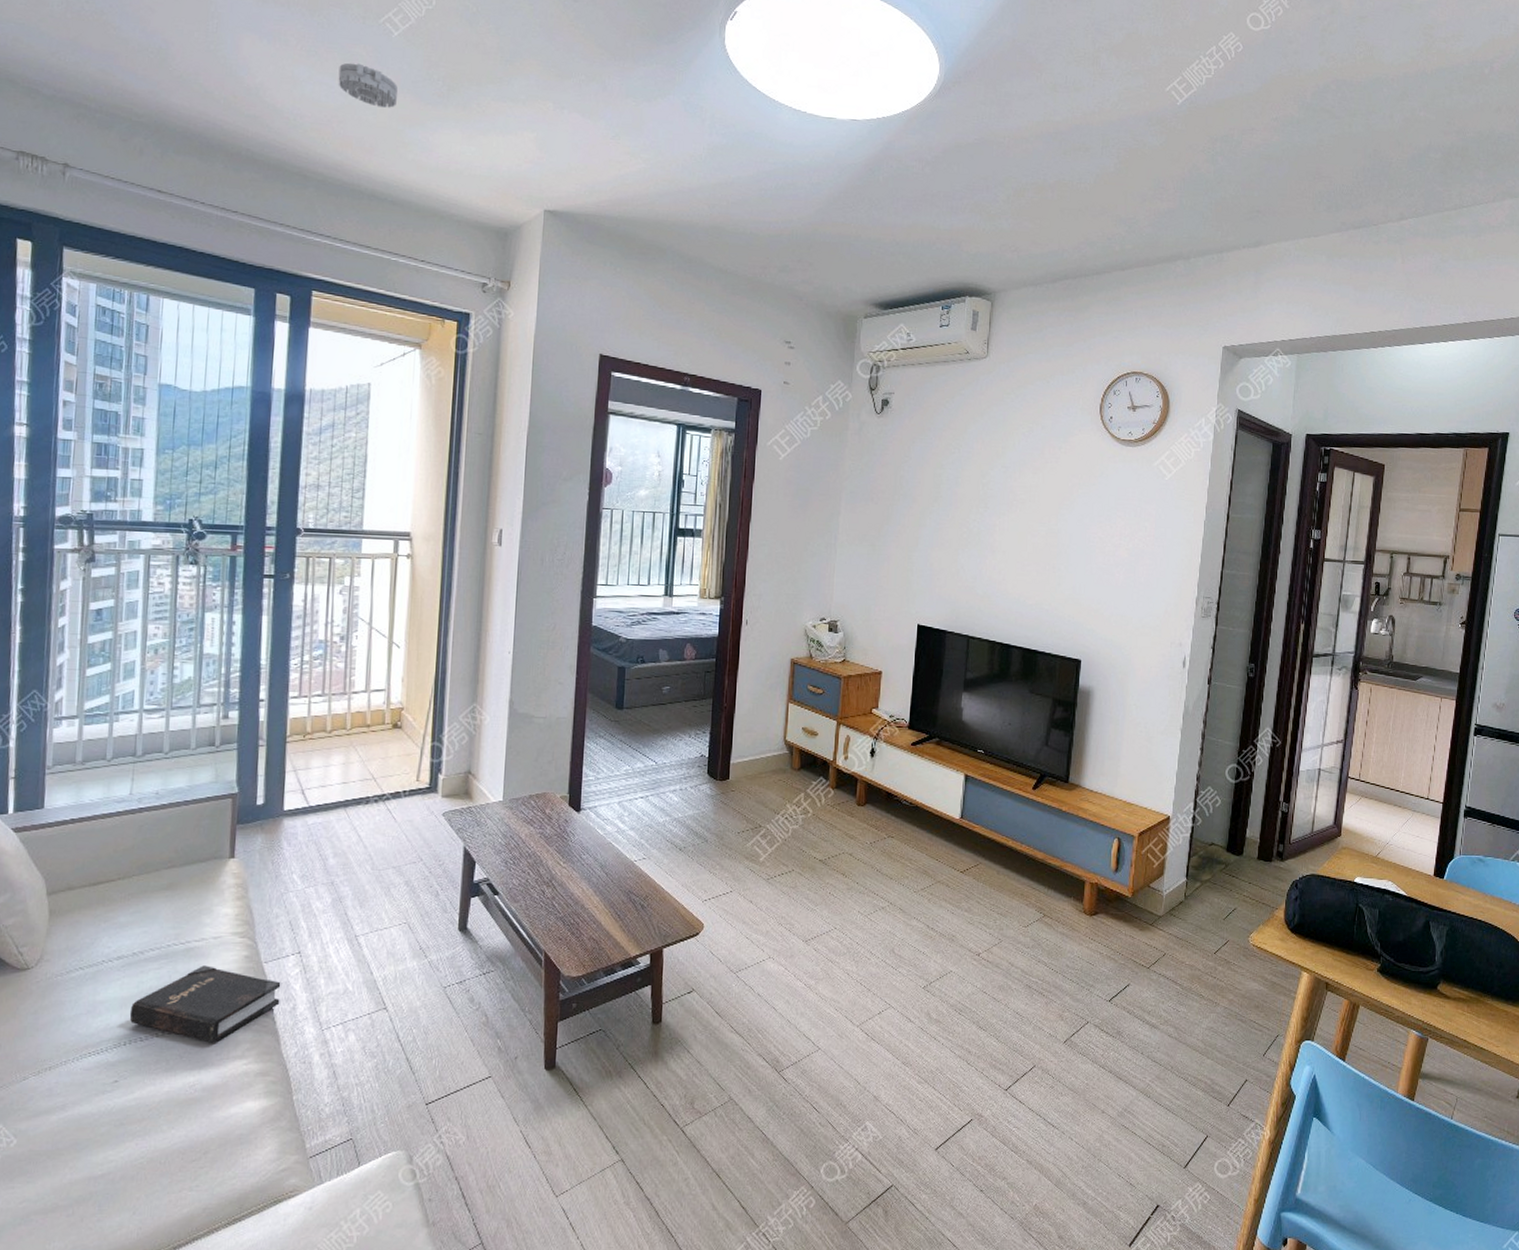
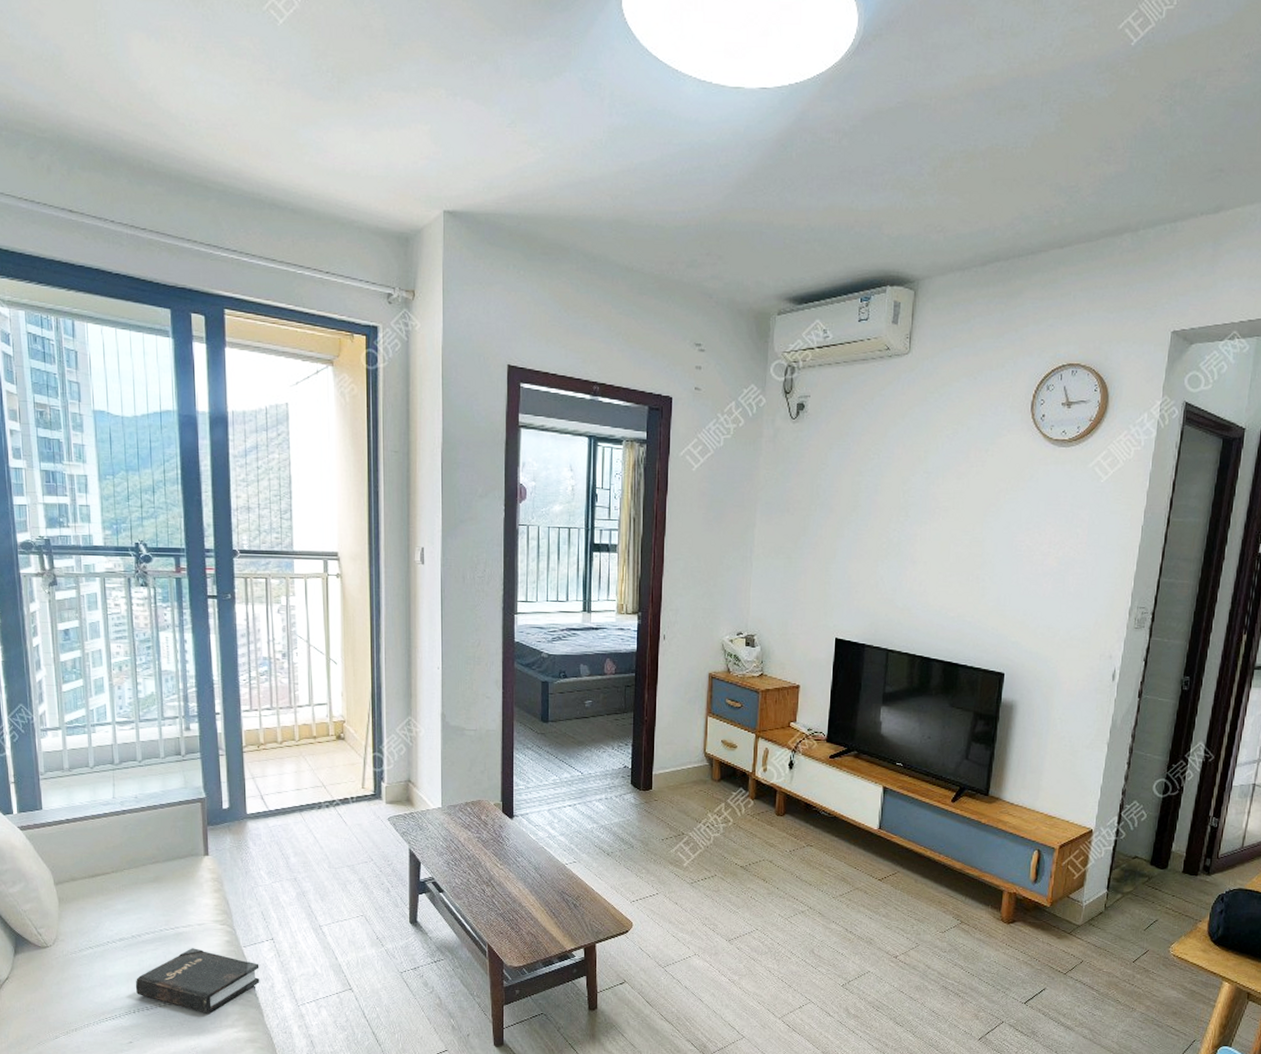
smoke detector: present [338,62,398,108] -> none [228,58,288,106]

